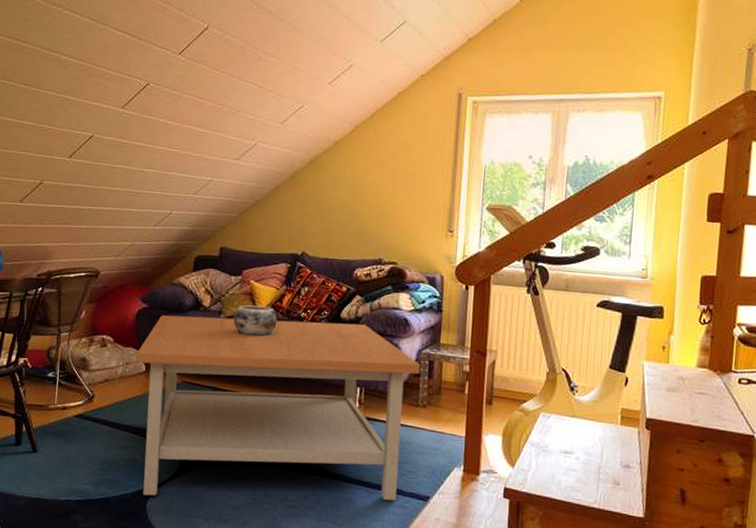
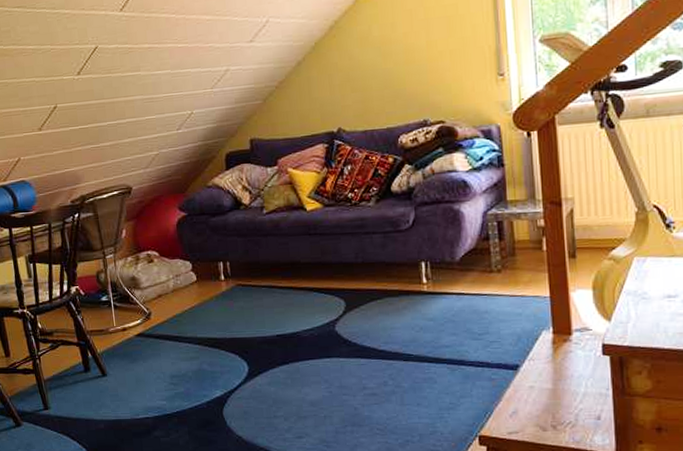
coffee table: present [135,315,421,501] -> none [184,194,489,404]
decorative bowl: present [233,305,277,337] -> none [277,193,324,227]

